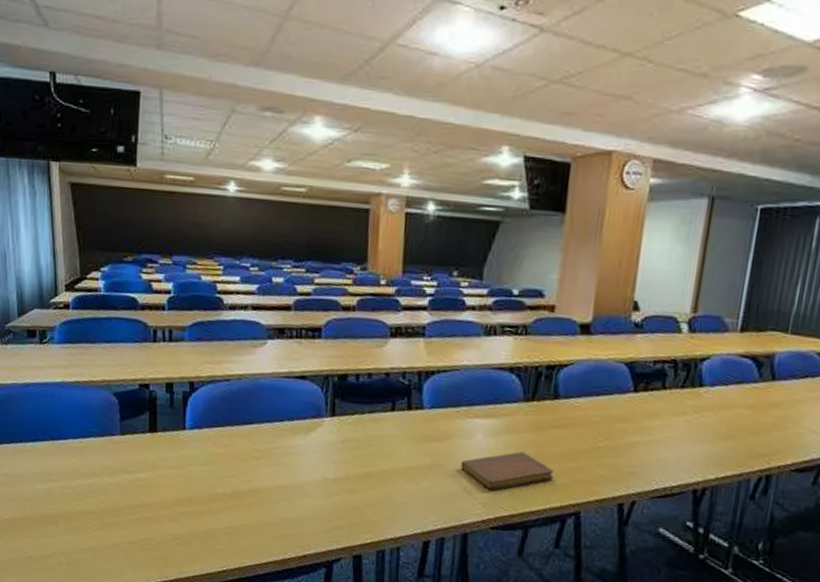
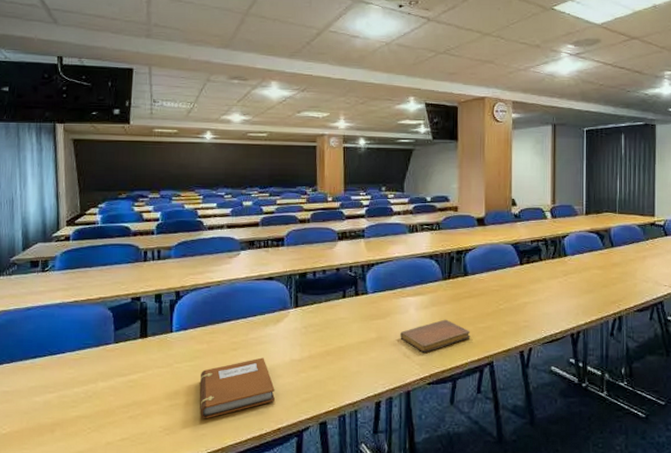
notebook: none [215,471,303,534] -> present [199,357,276,419]

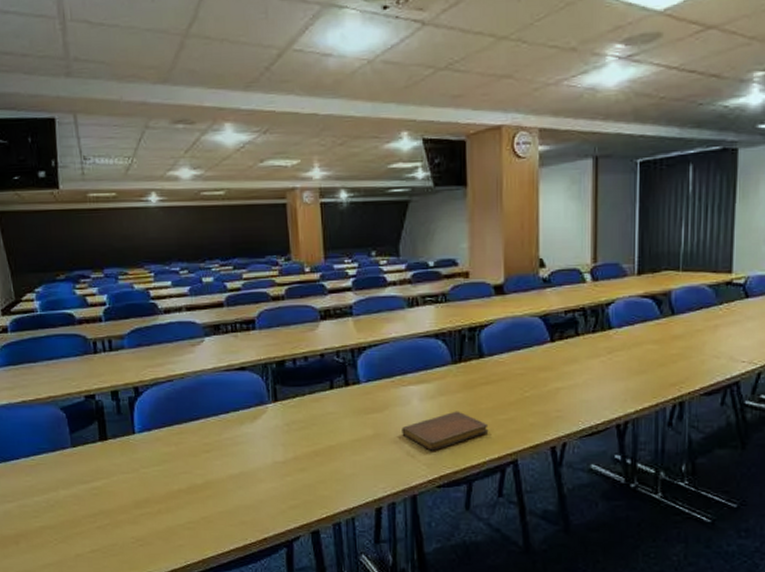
notebook: present [199,357,276,419] -> none [171,460,259,529]

